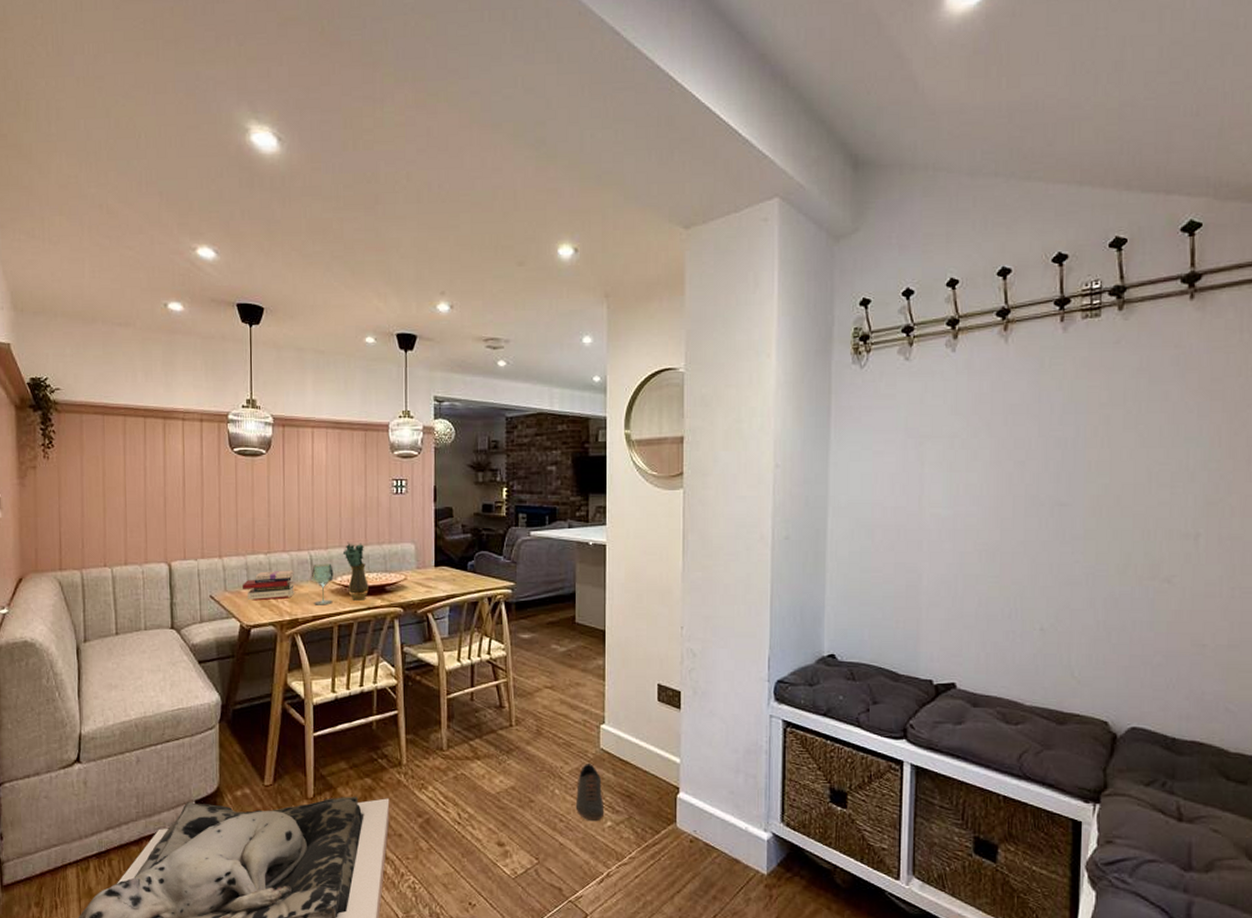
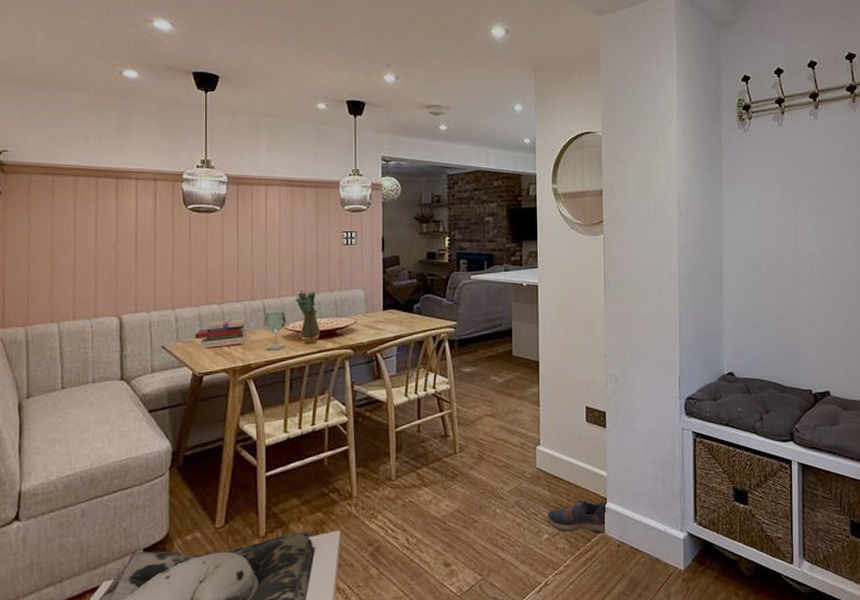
shoe: present [575,762,603,822] -> none [515,481,540,536]
shoe: none [611,786,680,827] -> present [547,499,608,535]

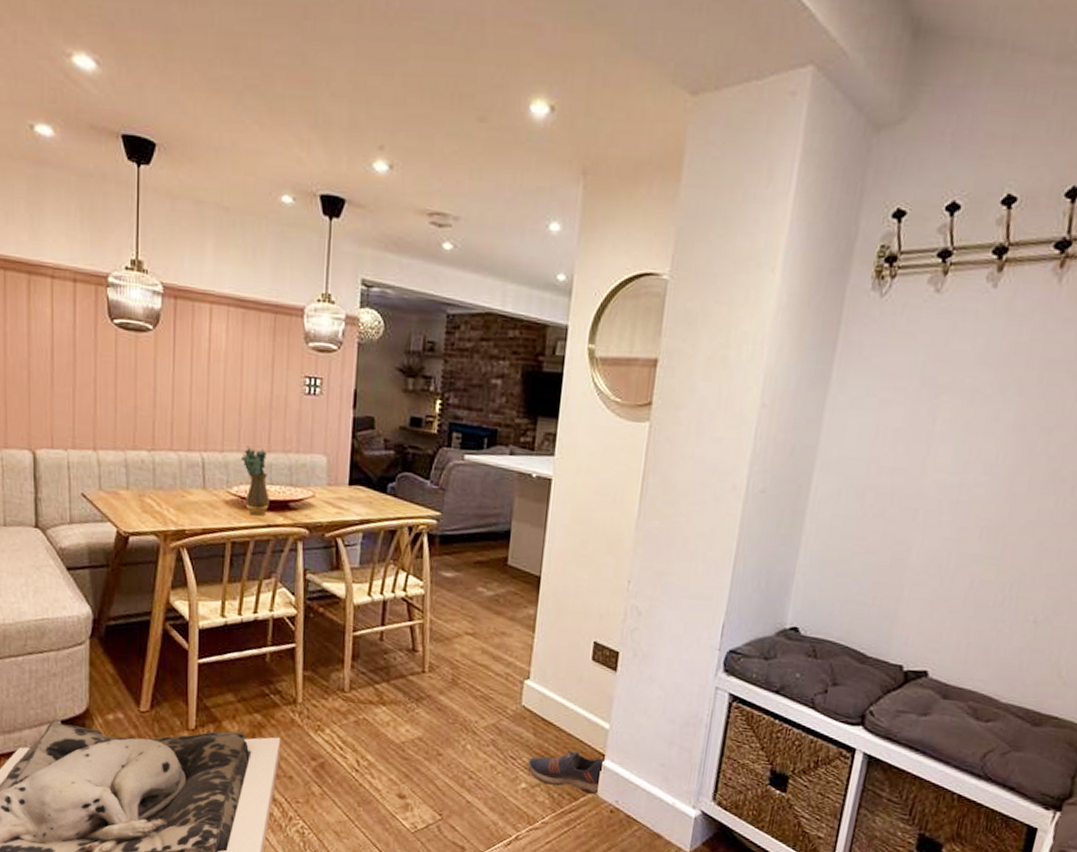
books: present [195,318,249,349] -> none [121,471,183,506]
wine glass: present [264,311,287,351] -> none [202,468,231,518]

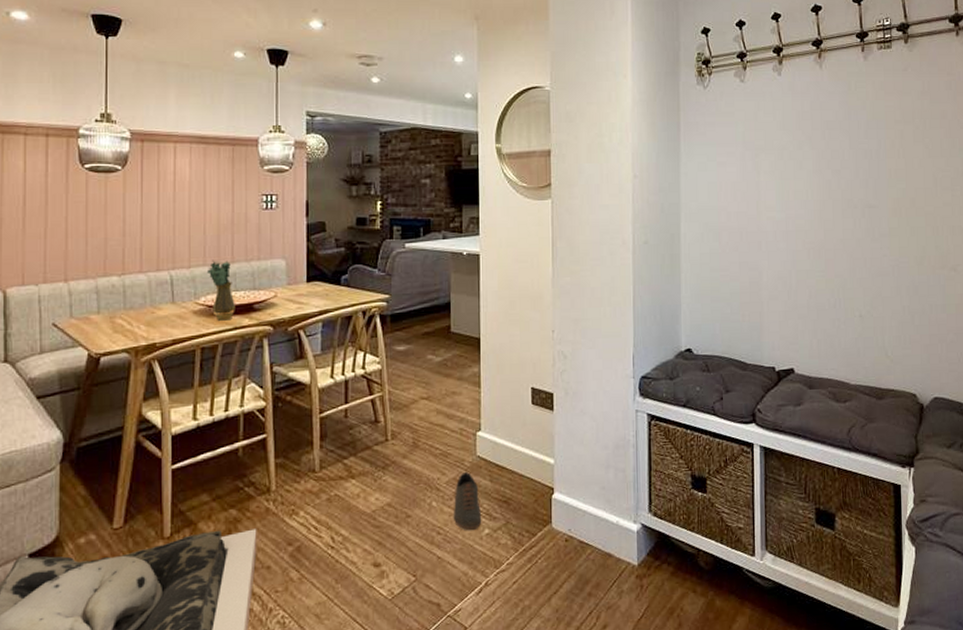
shoe: none [488,719,520,782] -> present [453,471,481,531]
shoe: present [528,750,605,796] -> none [488,489,555,528]

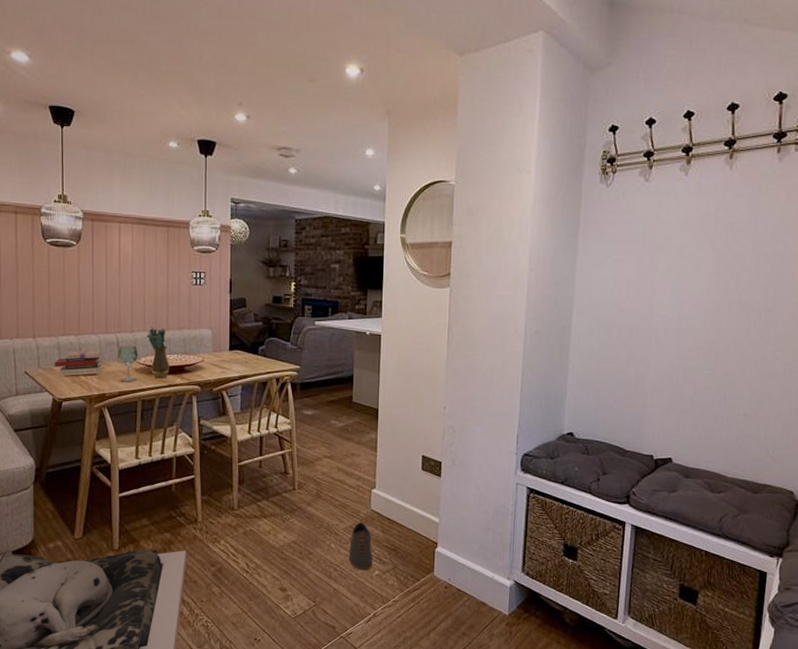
books: none [92,292,153,327] -> present [55,350,103,377]
wine glass: none [171,283,198,328] -> present [117,345,139,382]

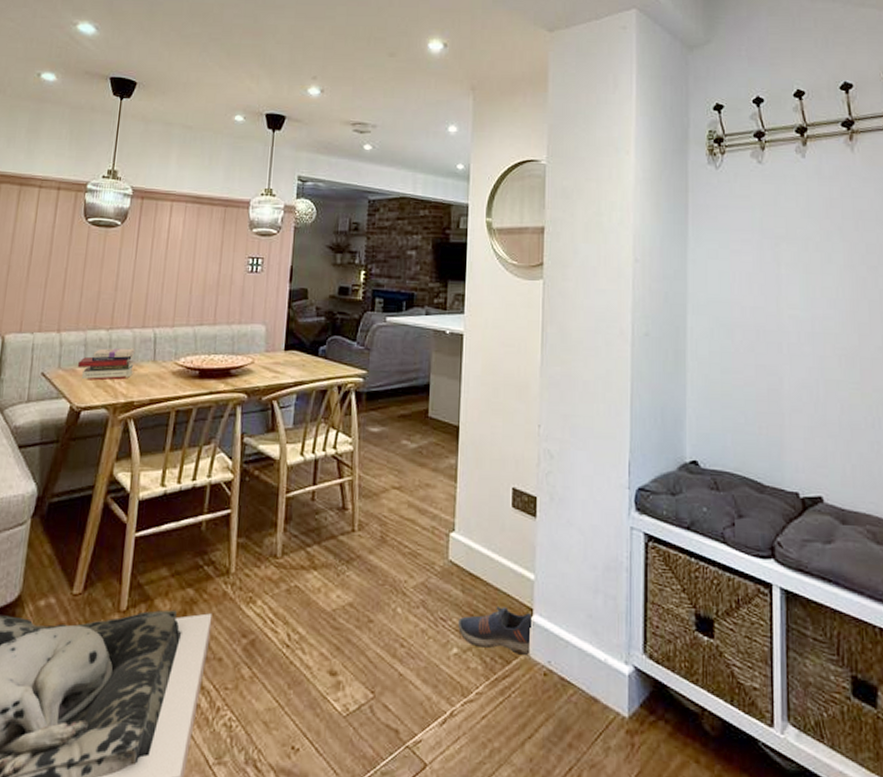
wine glass: present [117,345,139,382] -> none [152,342,178,388]
vase: present [146,326,170,379] -> none [189,320,213,384]
shoe: present [348,521,372,571] -> none [418,576,450,648]
shoe: none [379,542,438,576] -> present [458,607,534,657]

